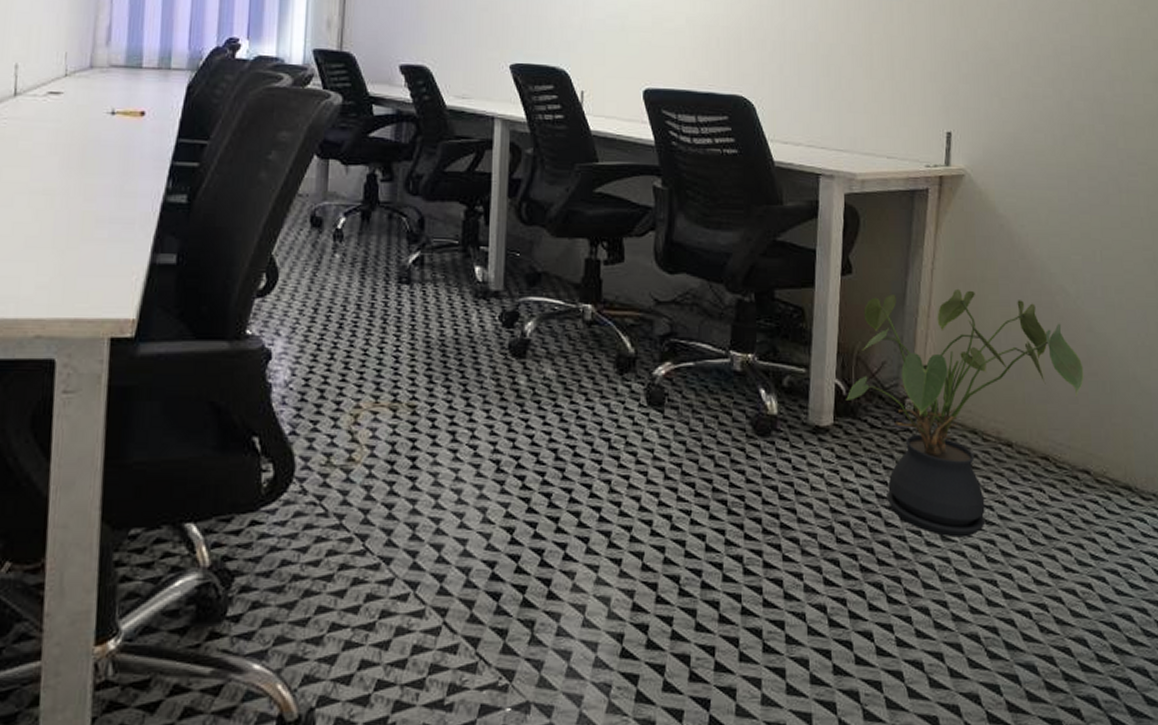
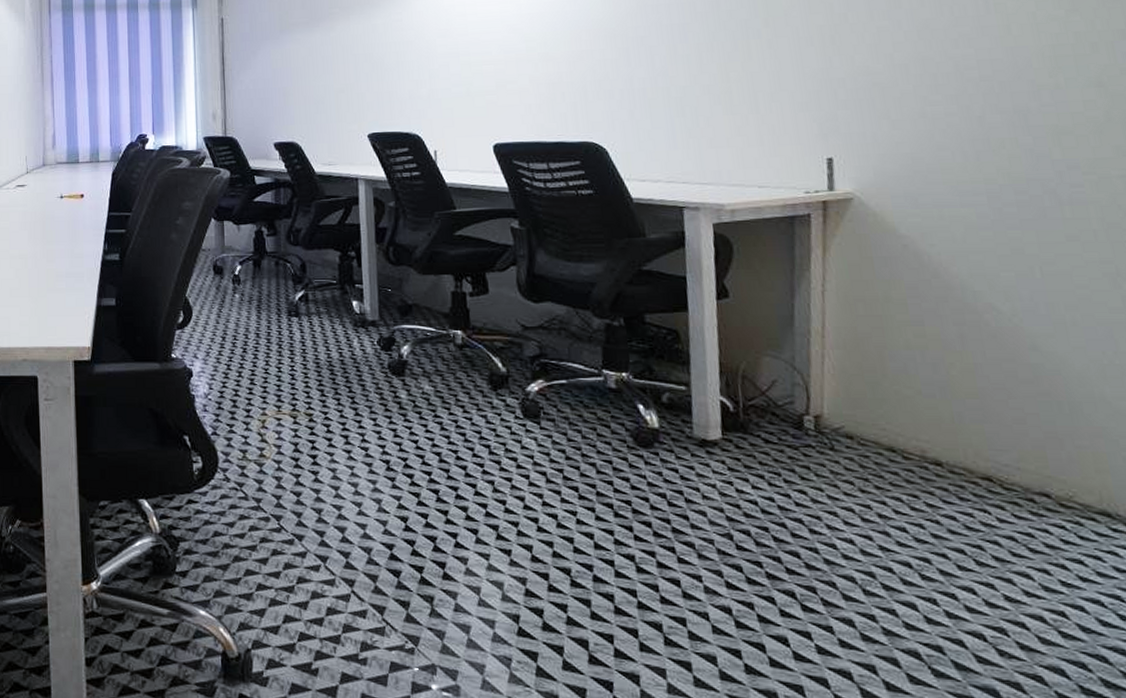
house plant: present [845,288,1084,538] -> none [732,309,1032,554]

